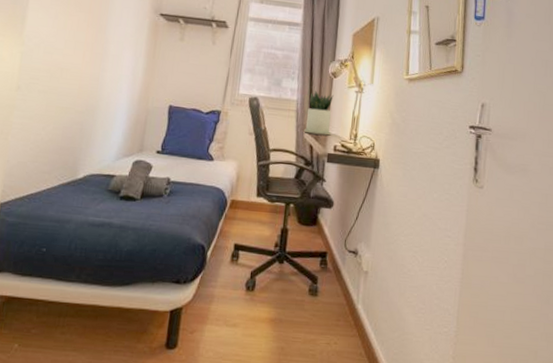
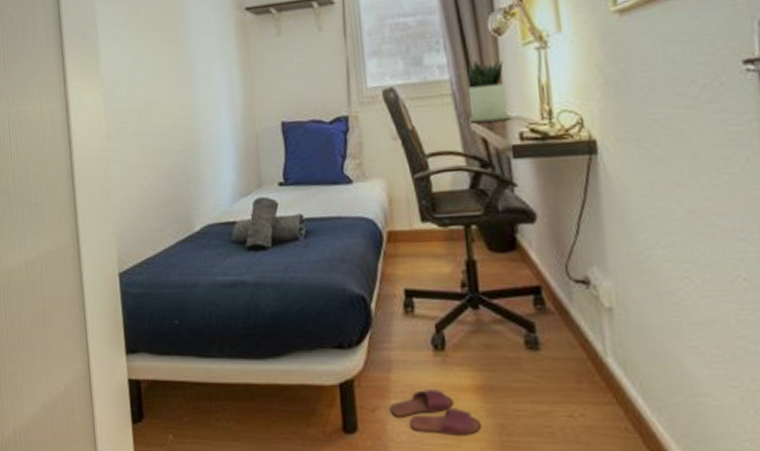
slippers: none [204,319,268,354] -> present [389,389,482,435]

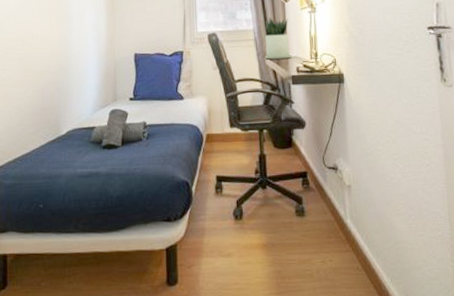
slippers: present [389,389,482,435] -> none [201,248,265,281]

